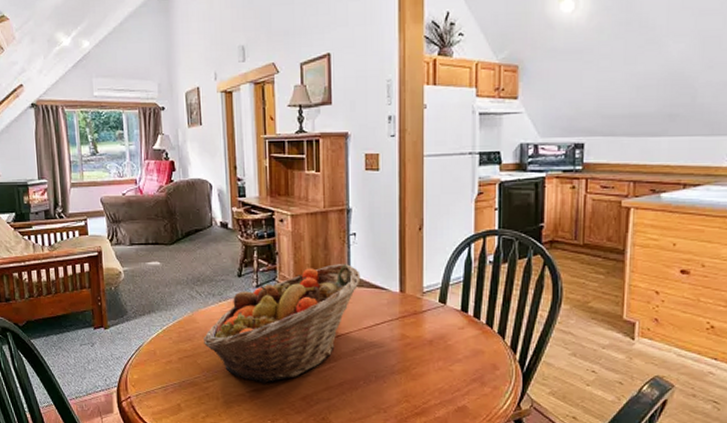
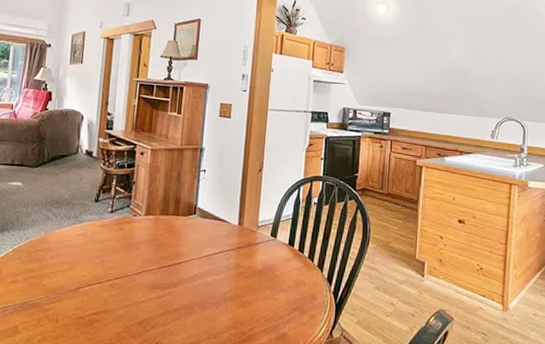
fruit basket: present [204,263,361,384] -> none [52,195,206,307]

